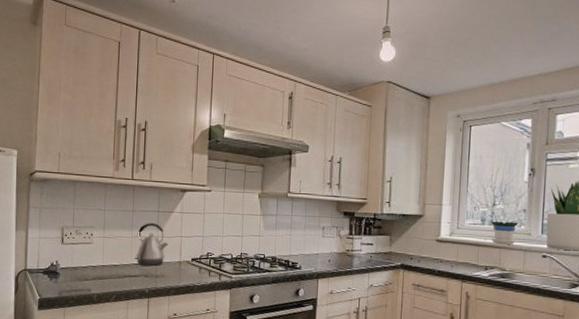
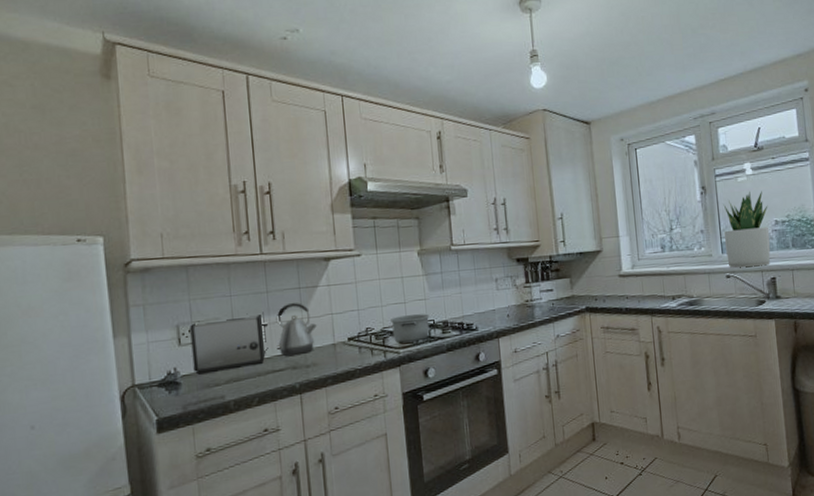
toaster: none [70,226,130,270] -> present [190,312,268,375]
cooking pot: none [227,247,262,271] -> present [389,313,430,344]
flowerpot: present [491,221,519,246] -> none [671,244,699,271]

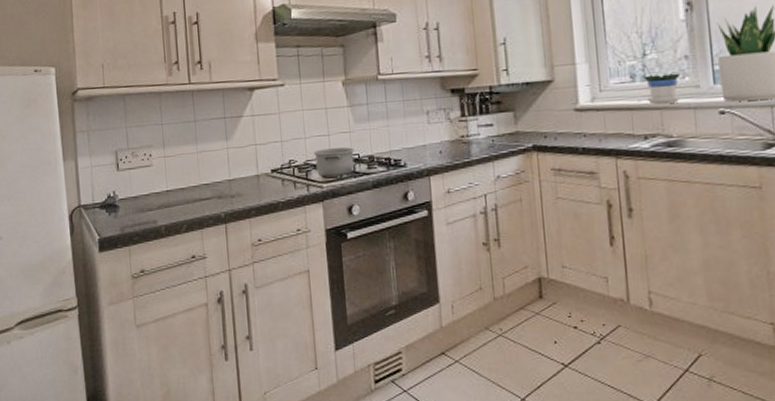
toaster: present [190,312,268,375] -> none [126,141,195,199]
kettle: present [276,303,317,357] -> none [203,133,241,186]
flowerpot: none [671,244,699,271] -> present [644,73,681,105]

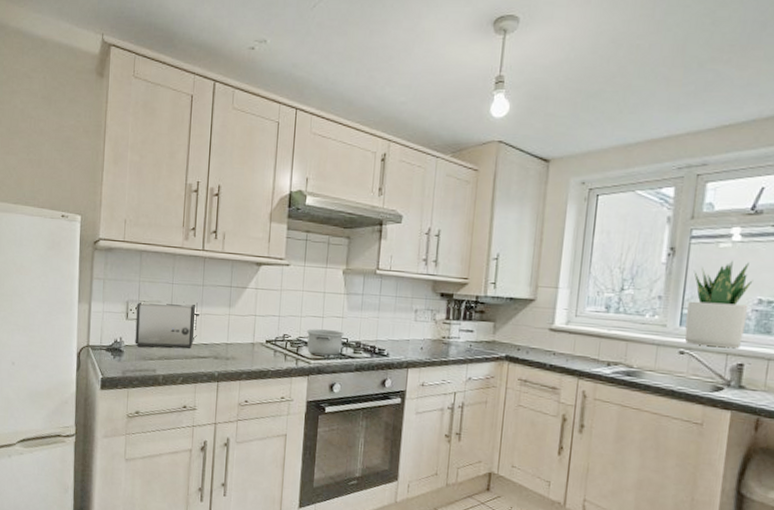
toaster: none [126,141,195,199] -> present [135,301,199,349]
flowerpot: present [644,73,681,105] -> none [617,308,652,338]

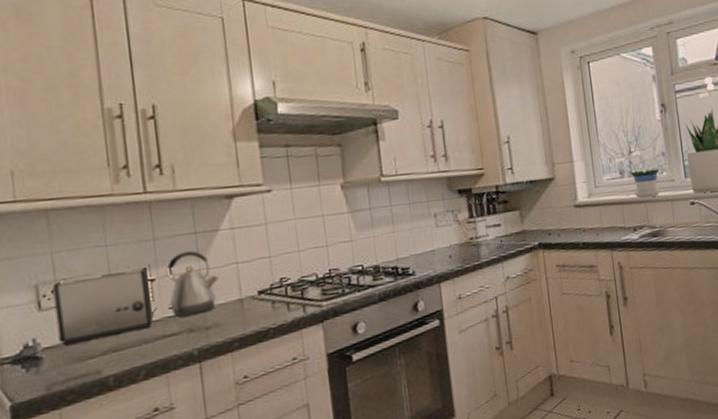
kettle: none [204,299,241,348] -> present [166,251,219,318]
cooking pot: present [306,329,345,357] -> none [308,258,358,295]
flowerpot: none [617,308,652,338] -> present [631,168,661,199]

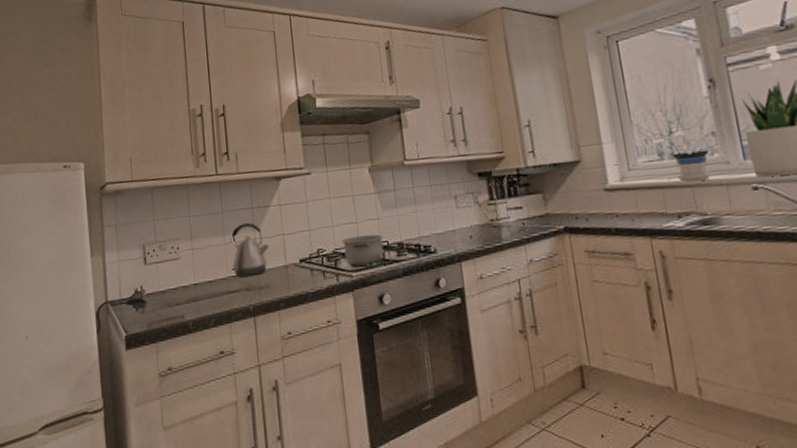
toaster: present [53,264,156,346] -> none [154,232,223,294]
cooking pot: none [308,258,358,295] -> present [341,234,384,266]

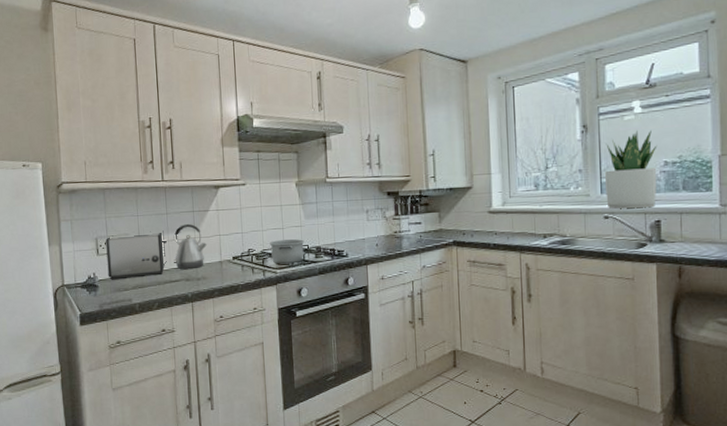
toaster: none [154,232,223,294] -> present [106,230,167,280]
flowerpot: present [672,149,712,183] -> none [546,184,575,210]

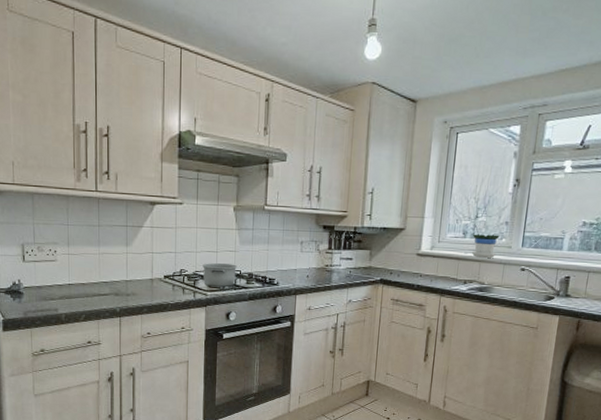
toaster: present [106,230,167,280] -> none [33,242,97,289]
kettle: present [173,224,207,270] -> none [104,239,139,285]
flowerpot: none [546,184,575,210] -> present [472,234,500,259]
planter: present [605,130,657,210] -> none [525,189,580,264]

